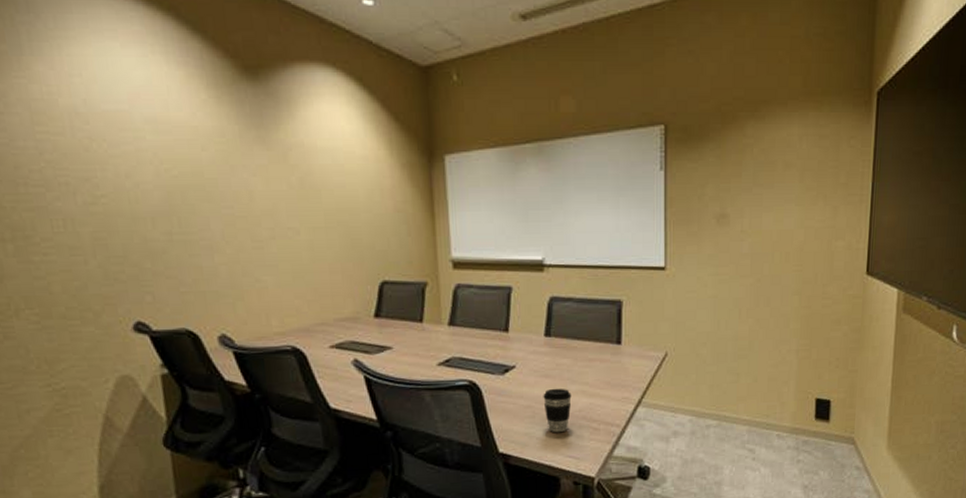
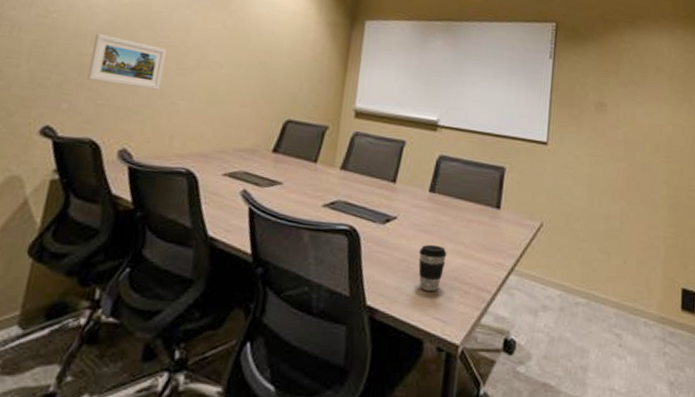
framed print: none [154,214,241,269] -> present [86,33,168,90]

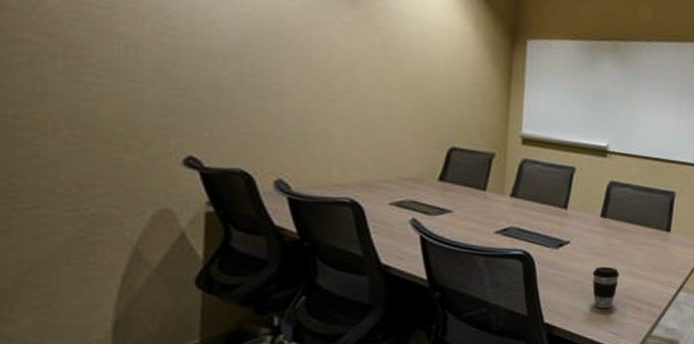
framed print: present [86,33,168,90] -> none [224,53,311,117]

